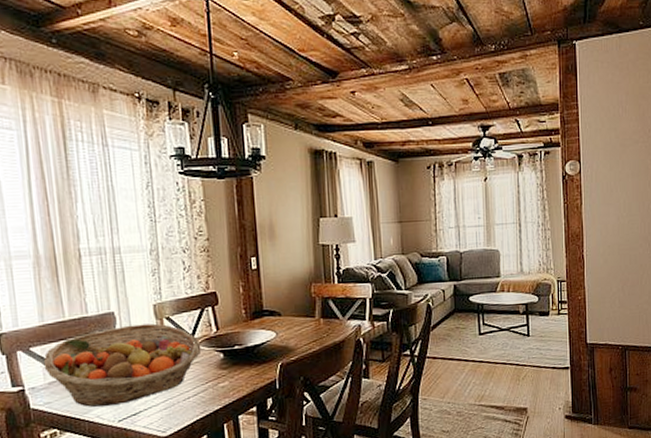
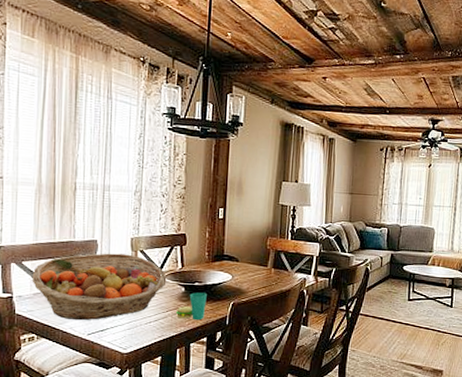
cup: none [217,356,251,389] -> present [176,292,207,321]

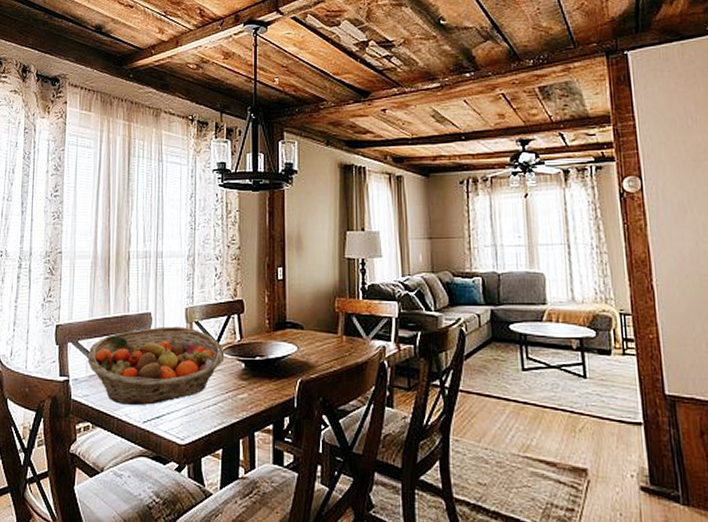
cup: present [176,292,207,321] -> none [237,369,270,403]

